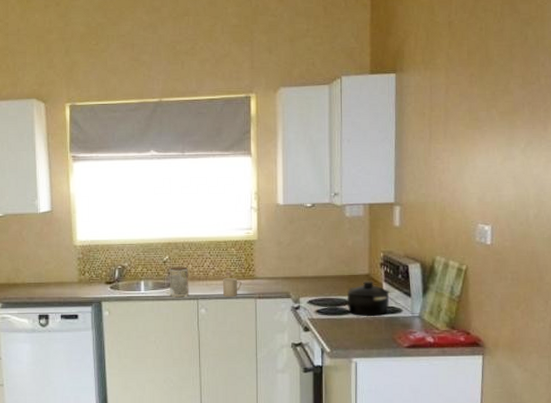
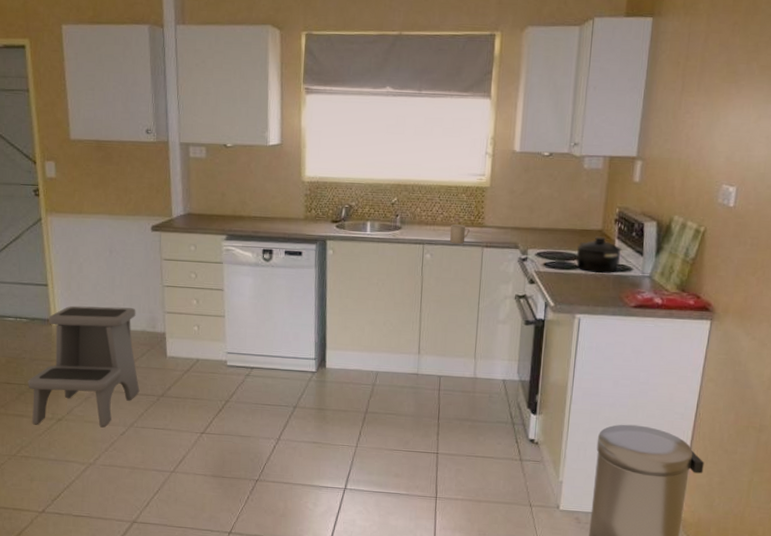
jar: present [169,266,189,298] -> none [396,209,417,242]

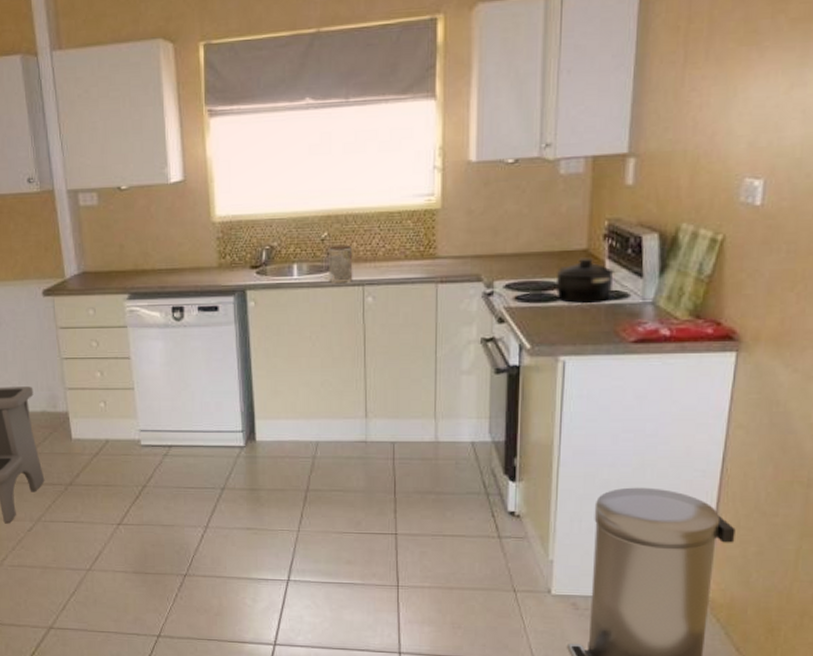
jar: none [396,209,417,242] -> present [327,244,353,284]
mug: present [450,224,470,245] -> none [394,258,419,283]

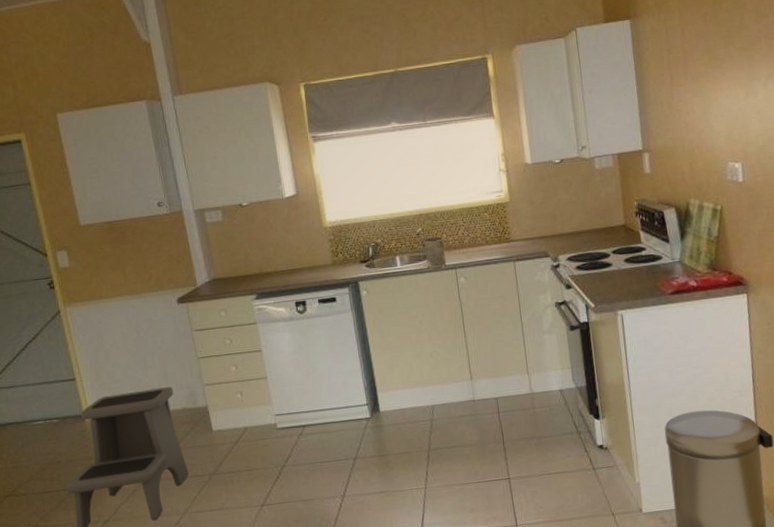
saucepan: present [555,257,614,304] -> none [604,230,649,268]

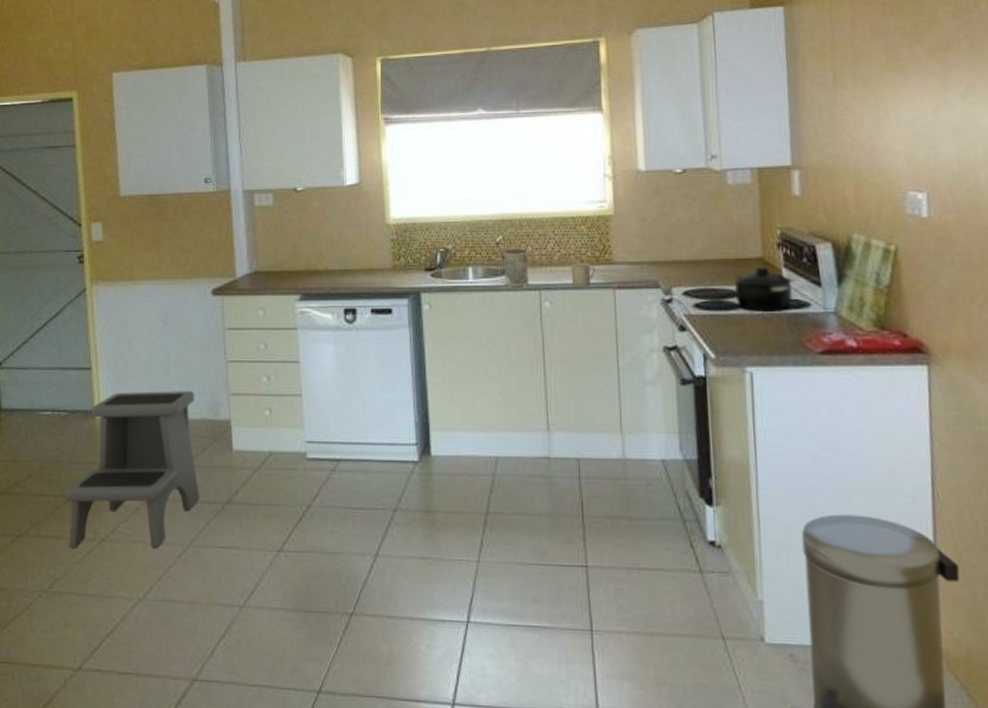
mug: none [478,243,499,264] -> present [570,263,595,288]
saucepan: none [604,230,649,268] -> present [733,266,793,313]

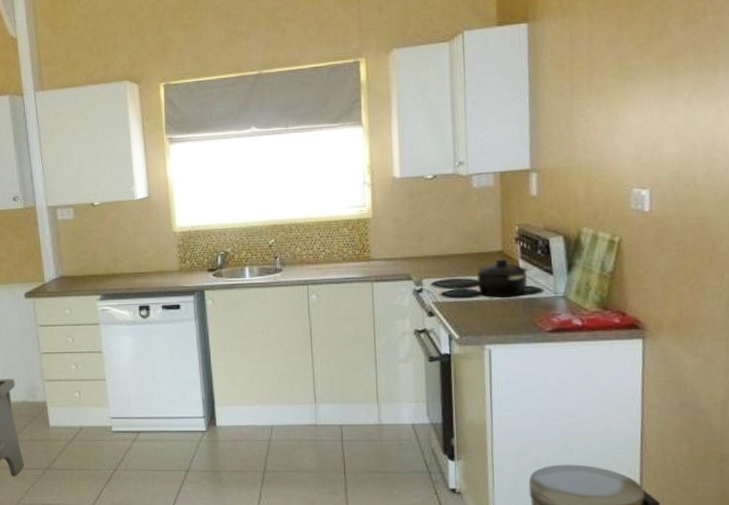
jar: present [502,248,529,288] -> none [275,249,298,284]
mug: present [570,263,595,288] -> none [334,260,356,282]

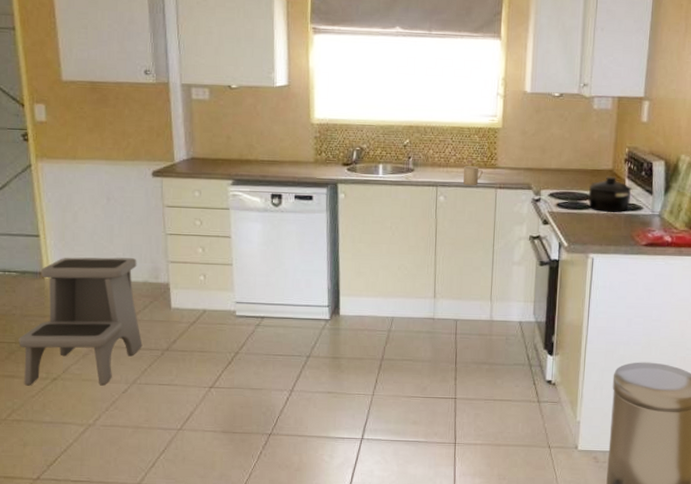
mug: none [334,260,356,282] -> present [463,166,483,186]

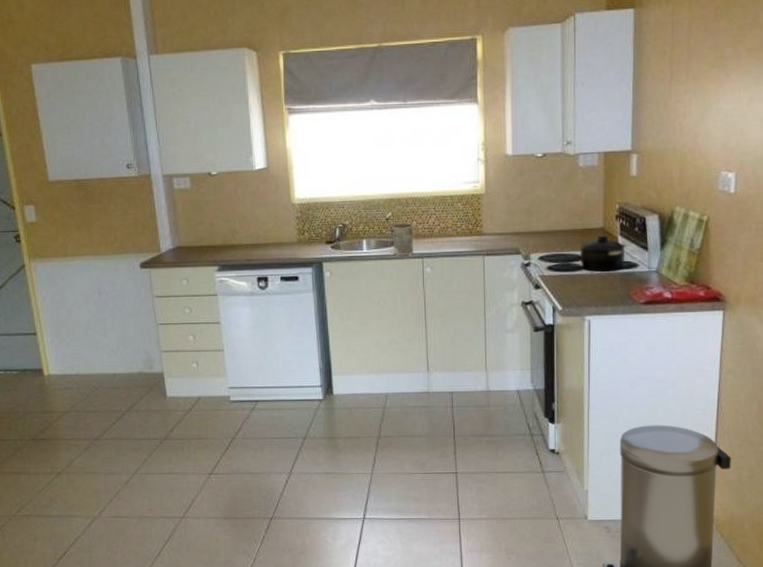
step stool: present [18,257,143,386] -> none [23,350,141,481]
jar: none [408,151,430,184] -> present [392,223,414,257]
mug: present [463,166,483,186] -> none [448,235,469,255]

